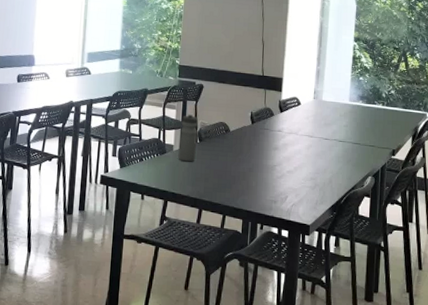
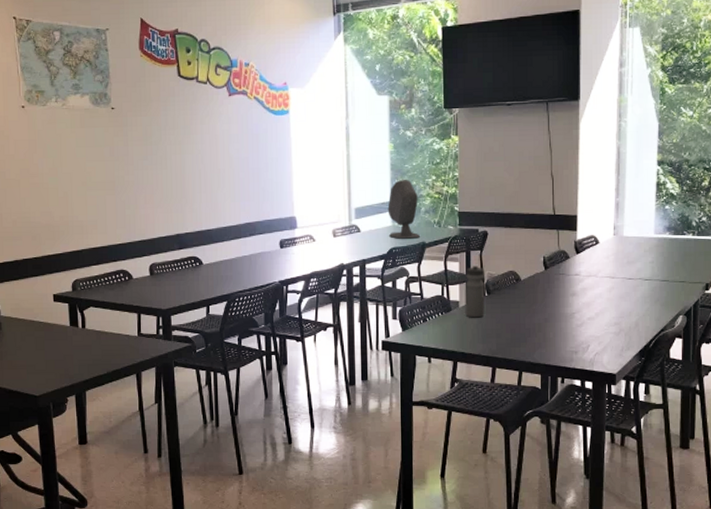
speaker: none [116,32,145,86] -> present [387,180,420,240]

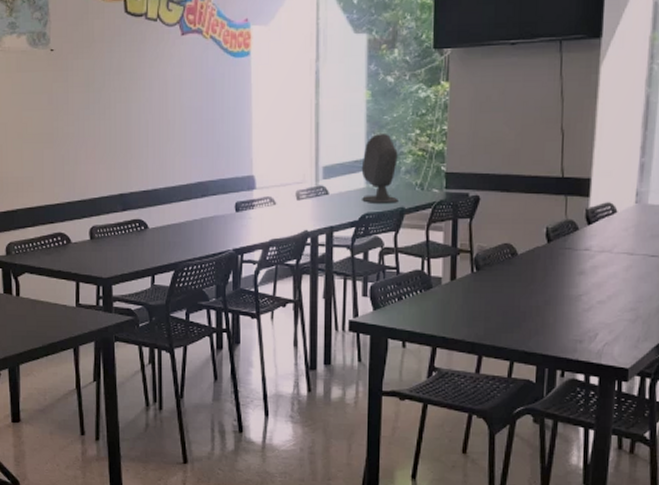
water bottle: present [465,264,485,318] -> none [448,235,473,298]

